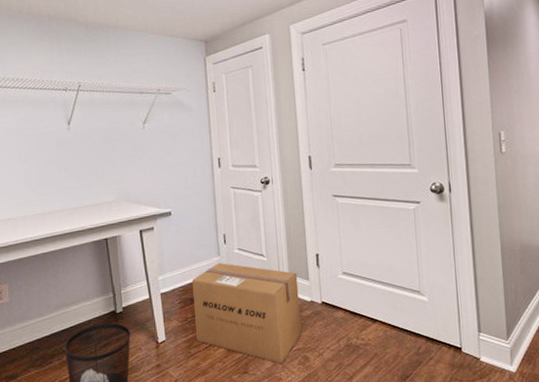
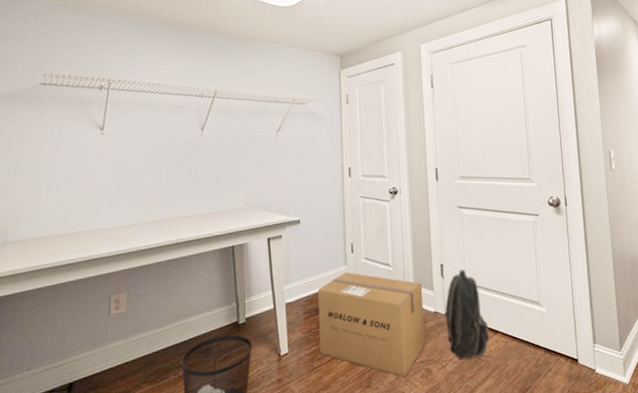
backpack: none [321,259,368,347] -> present [445,270,490,359]

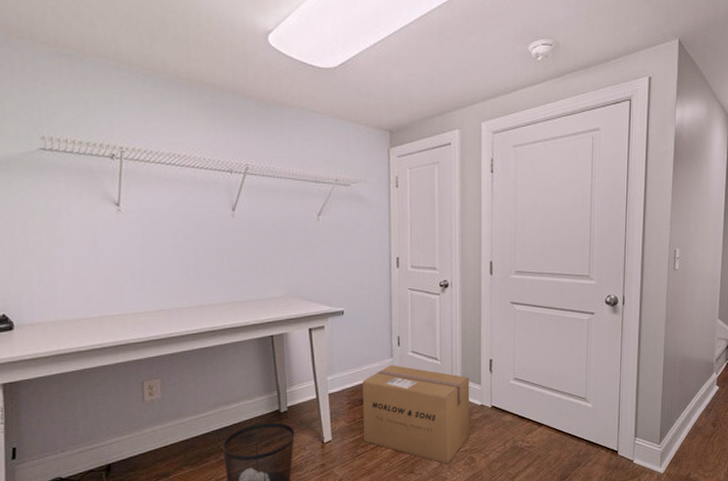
backpack: present [445,270,490,359] -> none [491,365,534,449]

